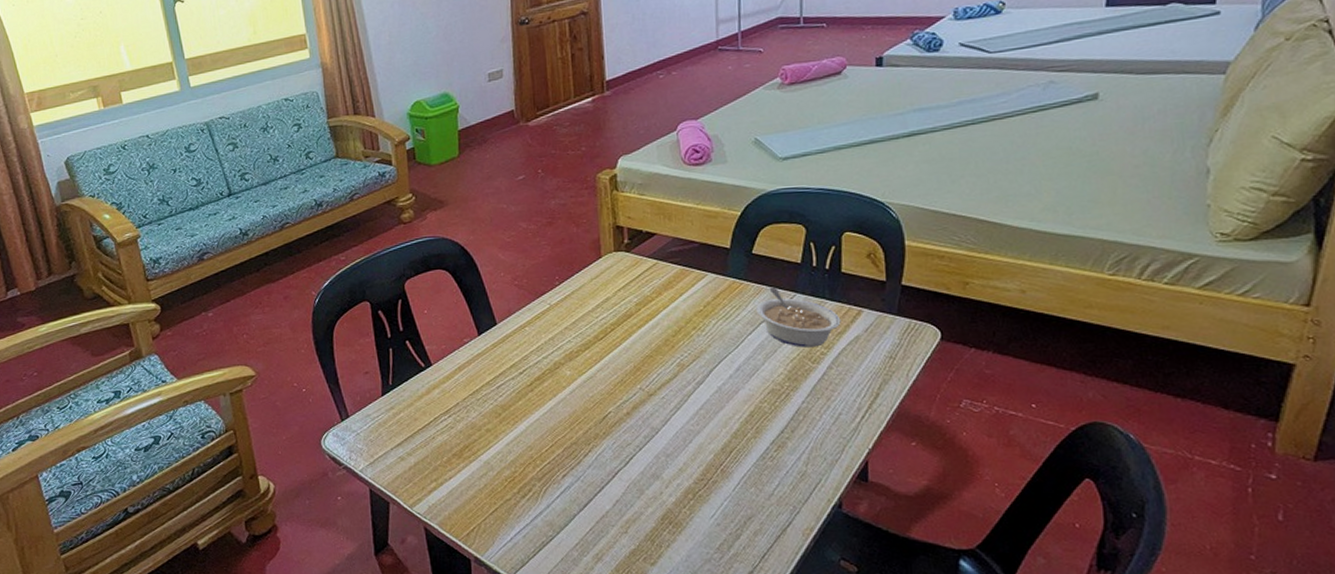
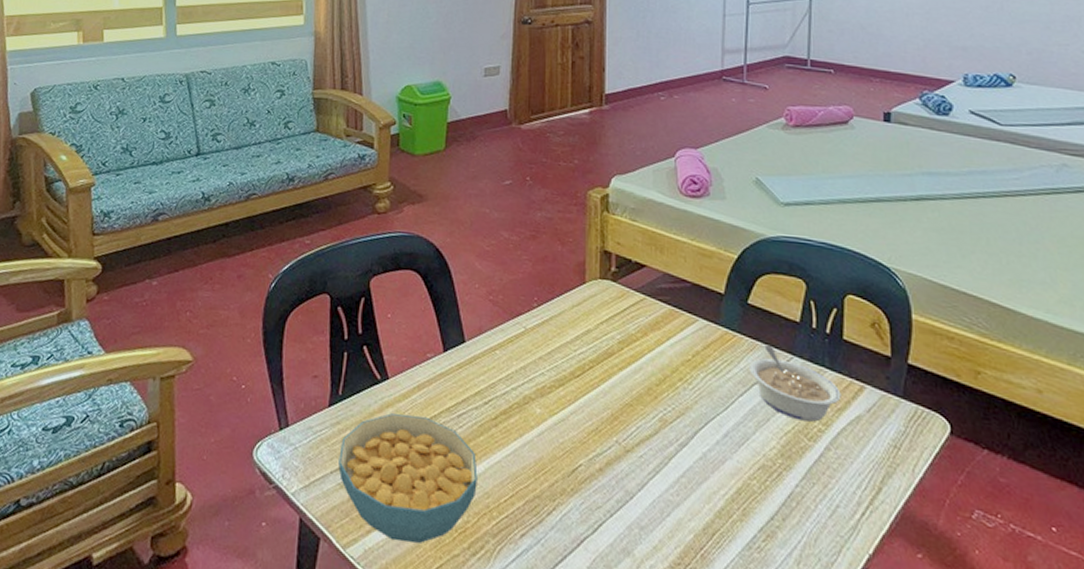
cereal bowl: none [396,392,521,496] -> present [338,413,478,544]

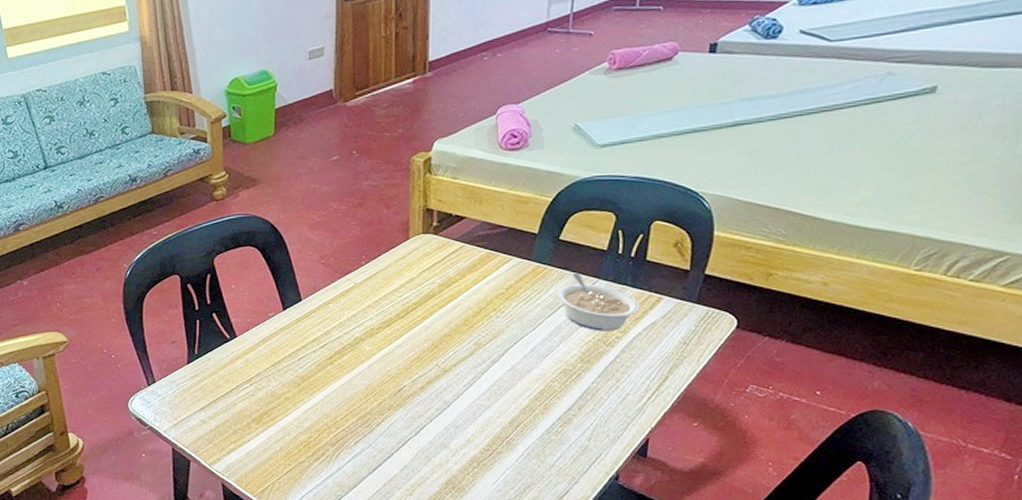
cereal bowl: present [338,413,478,544] -> none [200,363,317,457]

